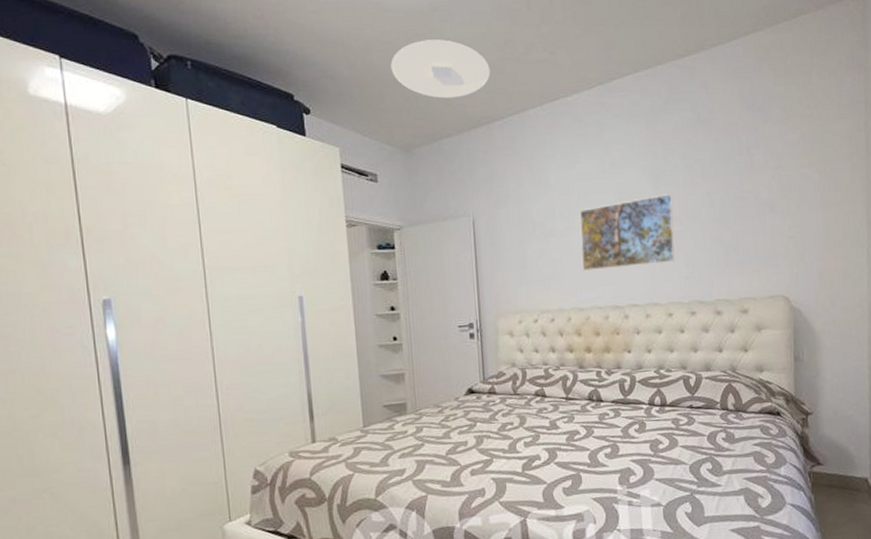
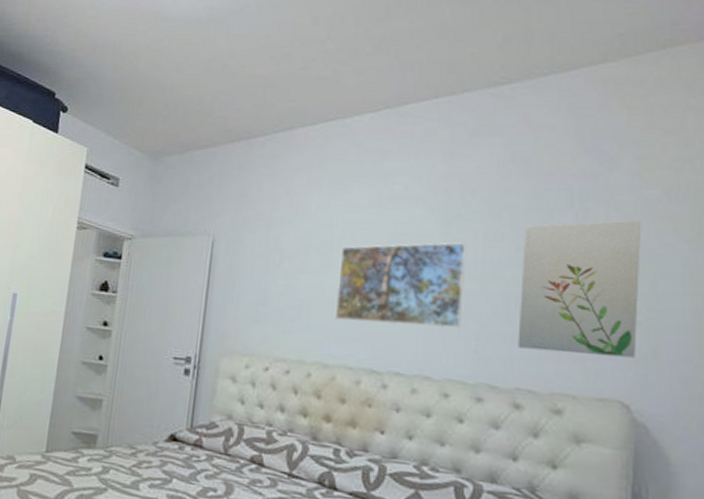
ceiling light: present [390,39,490,99] -> none [156,49,261,109]
wall art: none [711,160,791,270] -> present [518,220,642,358]

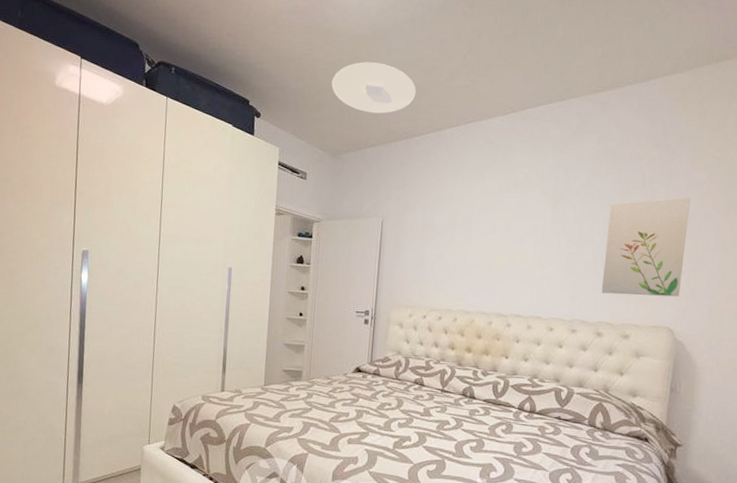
ceiling light: none [156,49,261,109] -> present [331,62,416,114]
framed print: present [334,242,467,329] -> none [473,217,569,281]

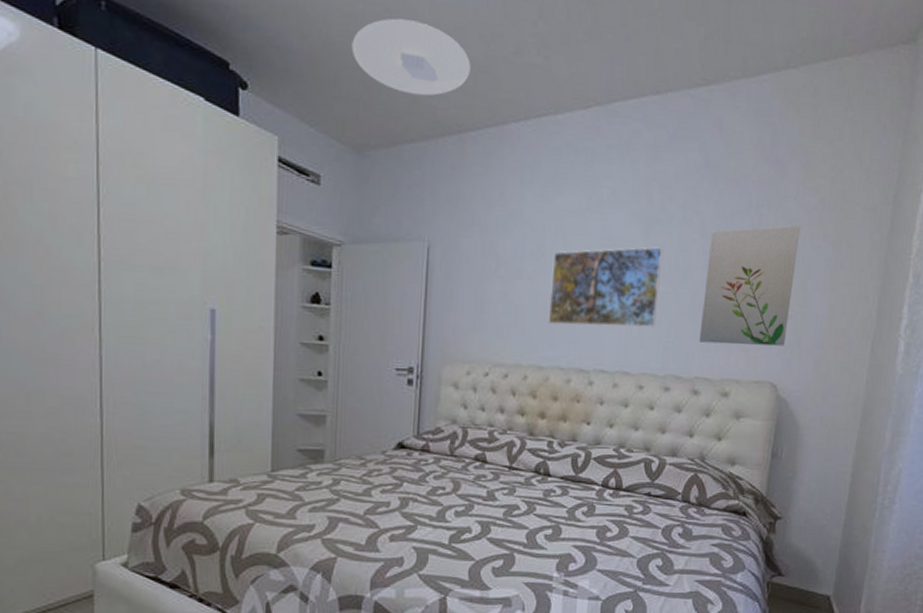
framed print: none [473,217,569,281] -> present [547,247,664,328]

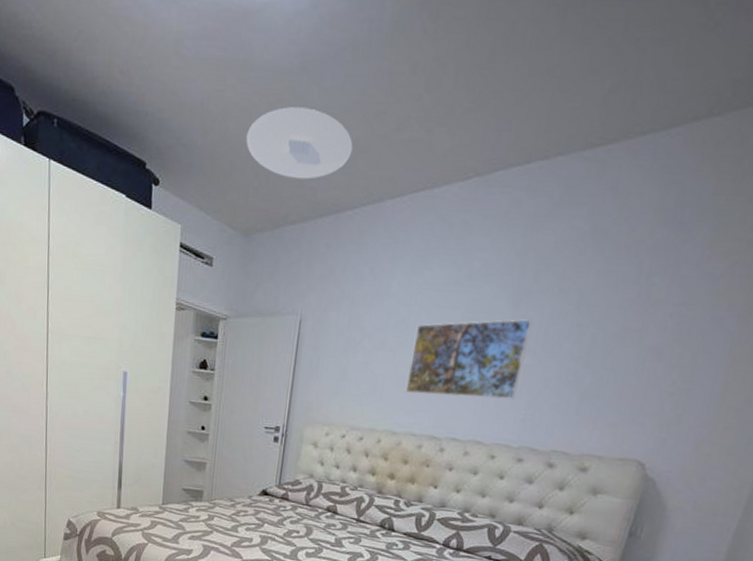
wall art: present [699,225,801,346] -> none [561,295,700,424]

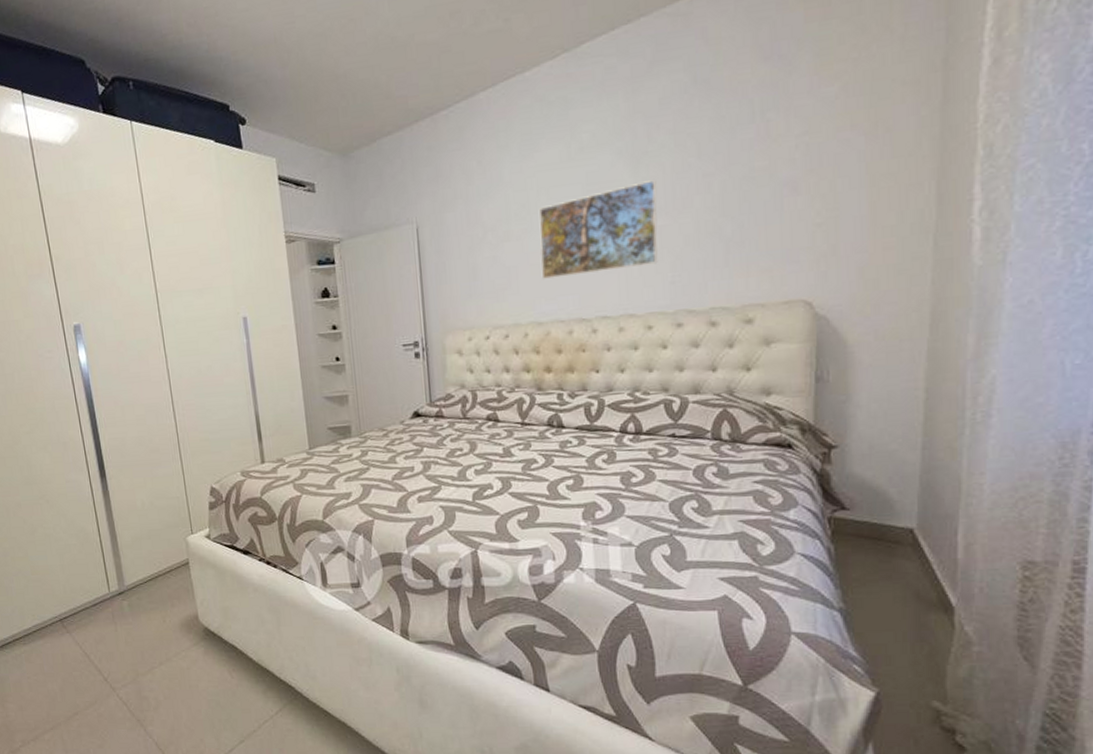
ceiling light: present [246,107,353,180] -> none [325,21,434,92]

